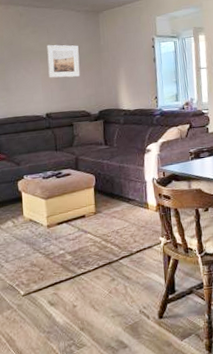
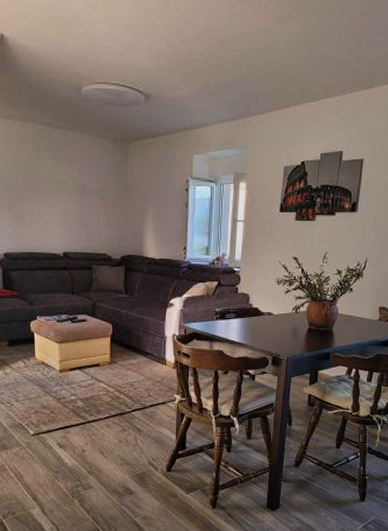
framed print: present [47,44,80,78] -> none [67,174,103,215]

